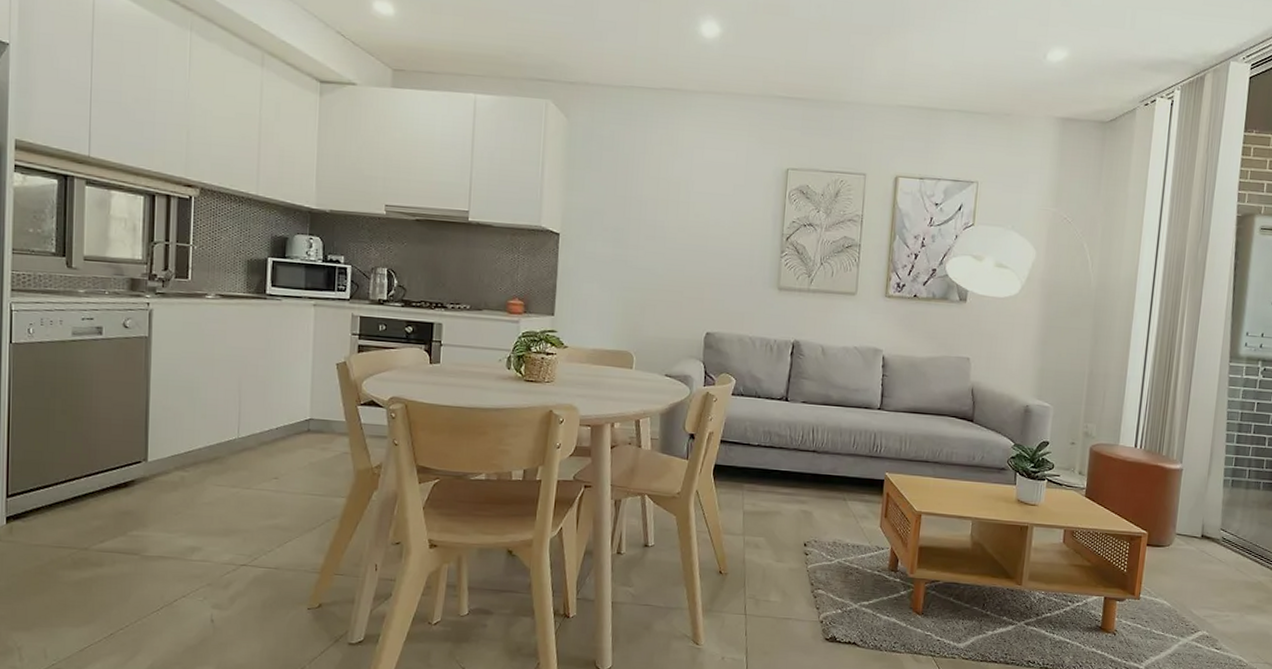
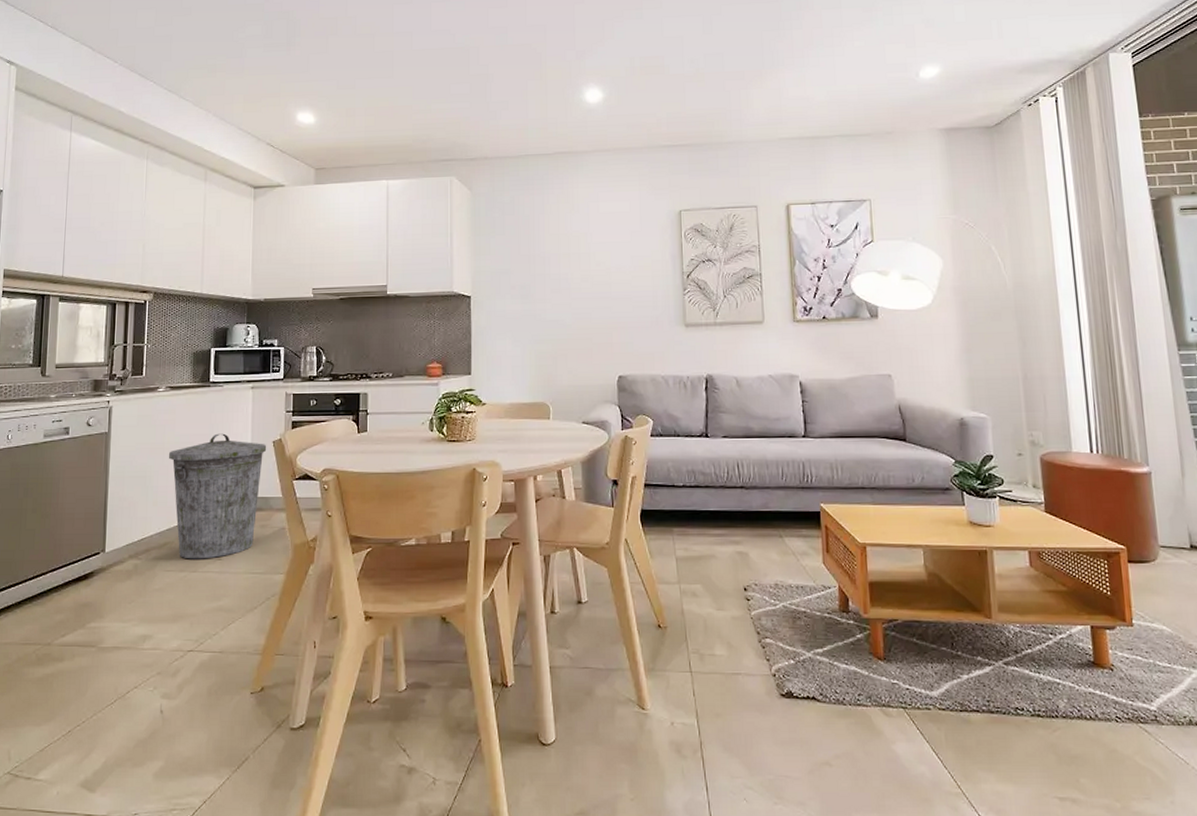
trash can: none [219,349,330,477] -> present [169,433,267,559]

